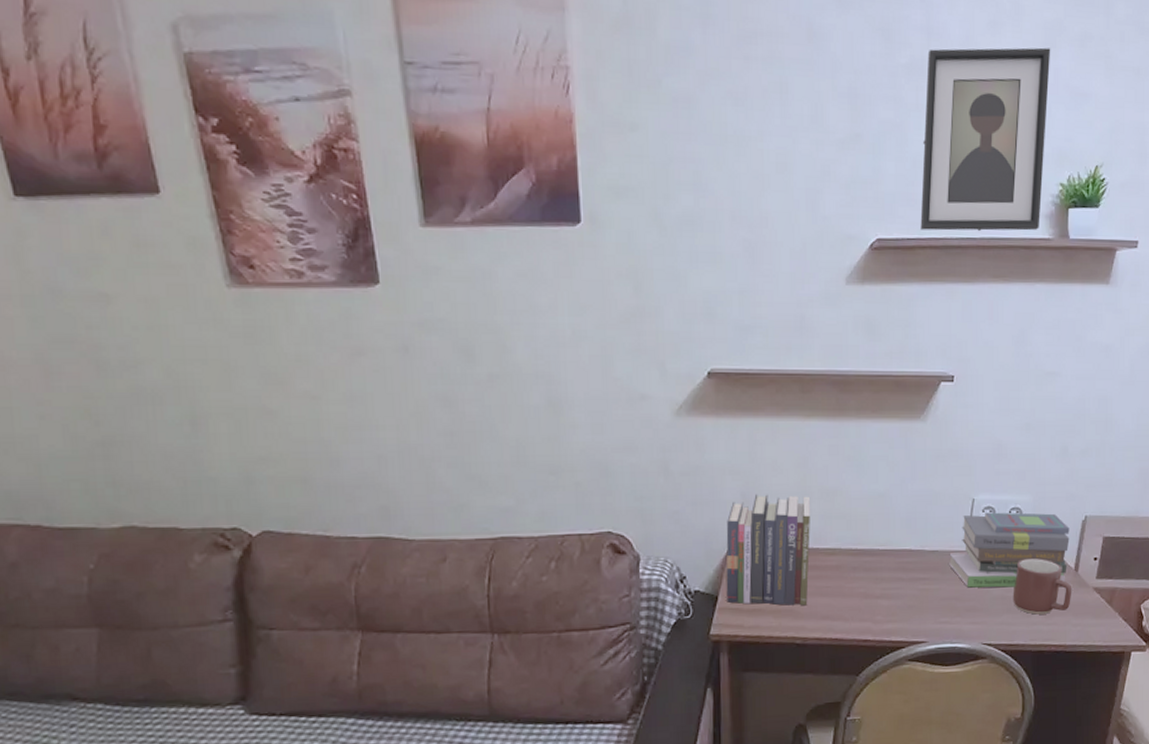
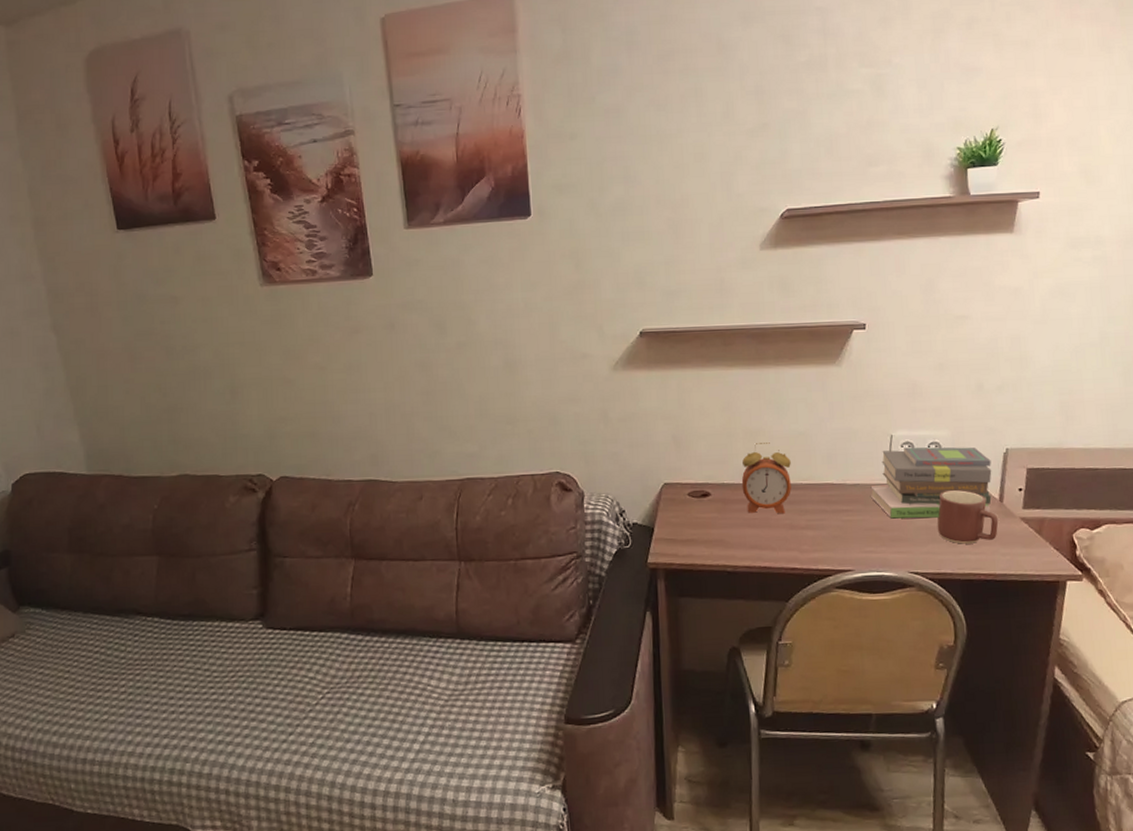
books: present [726,494,811,606] -> none [660,436,737,537]
alarm clock: none [815,504,868,582] -> present [741,442,791,514]
picture frame: present [920,47,1051,231] -> none [825,33,940,199]

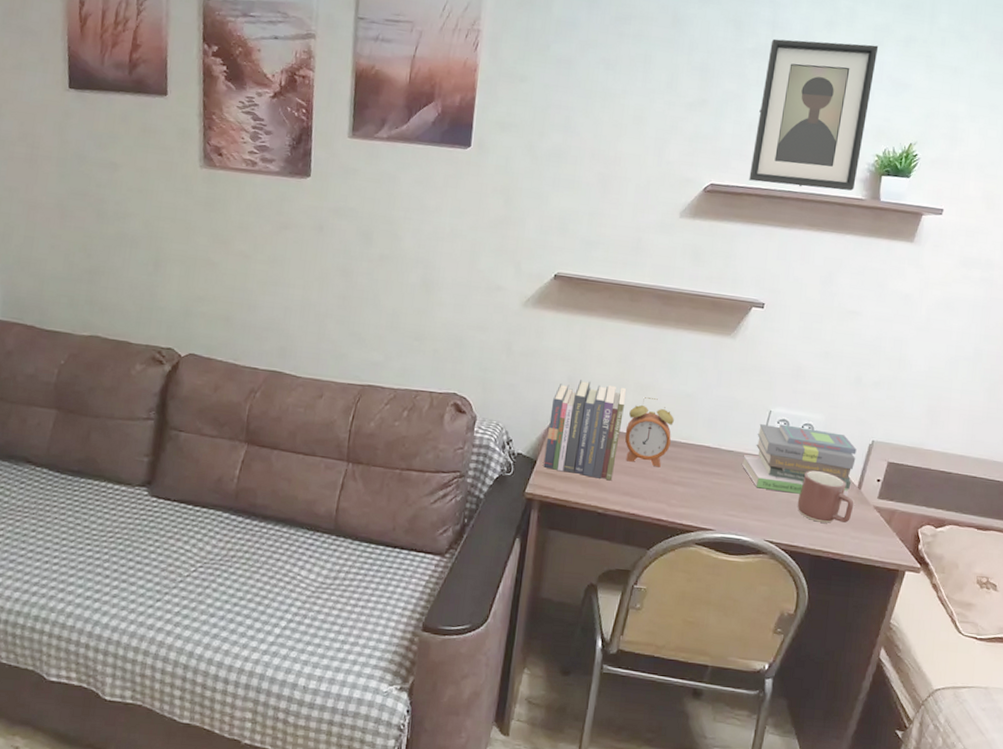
books: none [660,436,737,537] -> present [543,380,627,481]
picture frame: none [825,33,940,199] -> present [749,38,879,191]

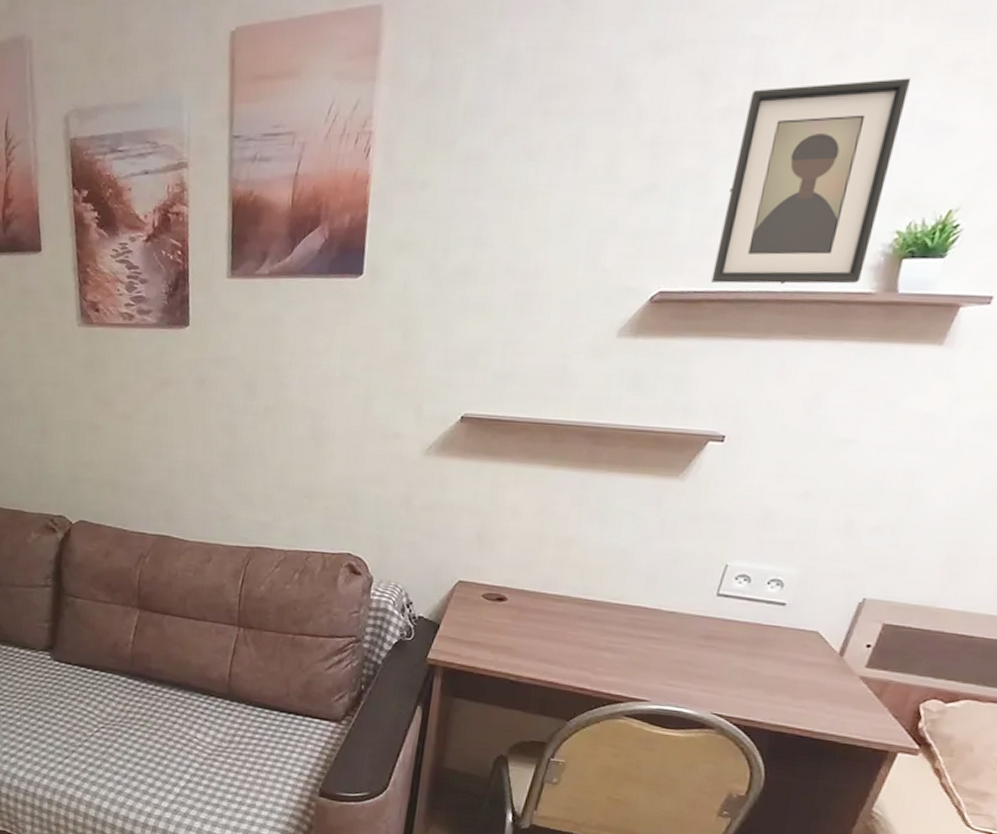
books: present [543,380,627,481] -> none [447,535,546,646]
alarm clock: present [624,397,674,468] -> none [542,552,603,631]
books: present [742,424,857,497] -> none [687,580,841,665]
mug: present [797,470,854,523] -> none [756,633,833,696]

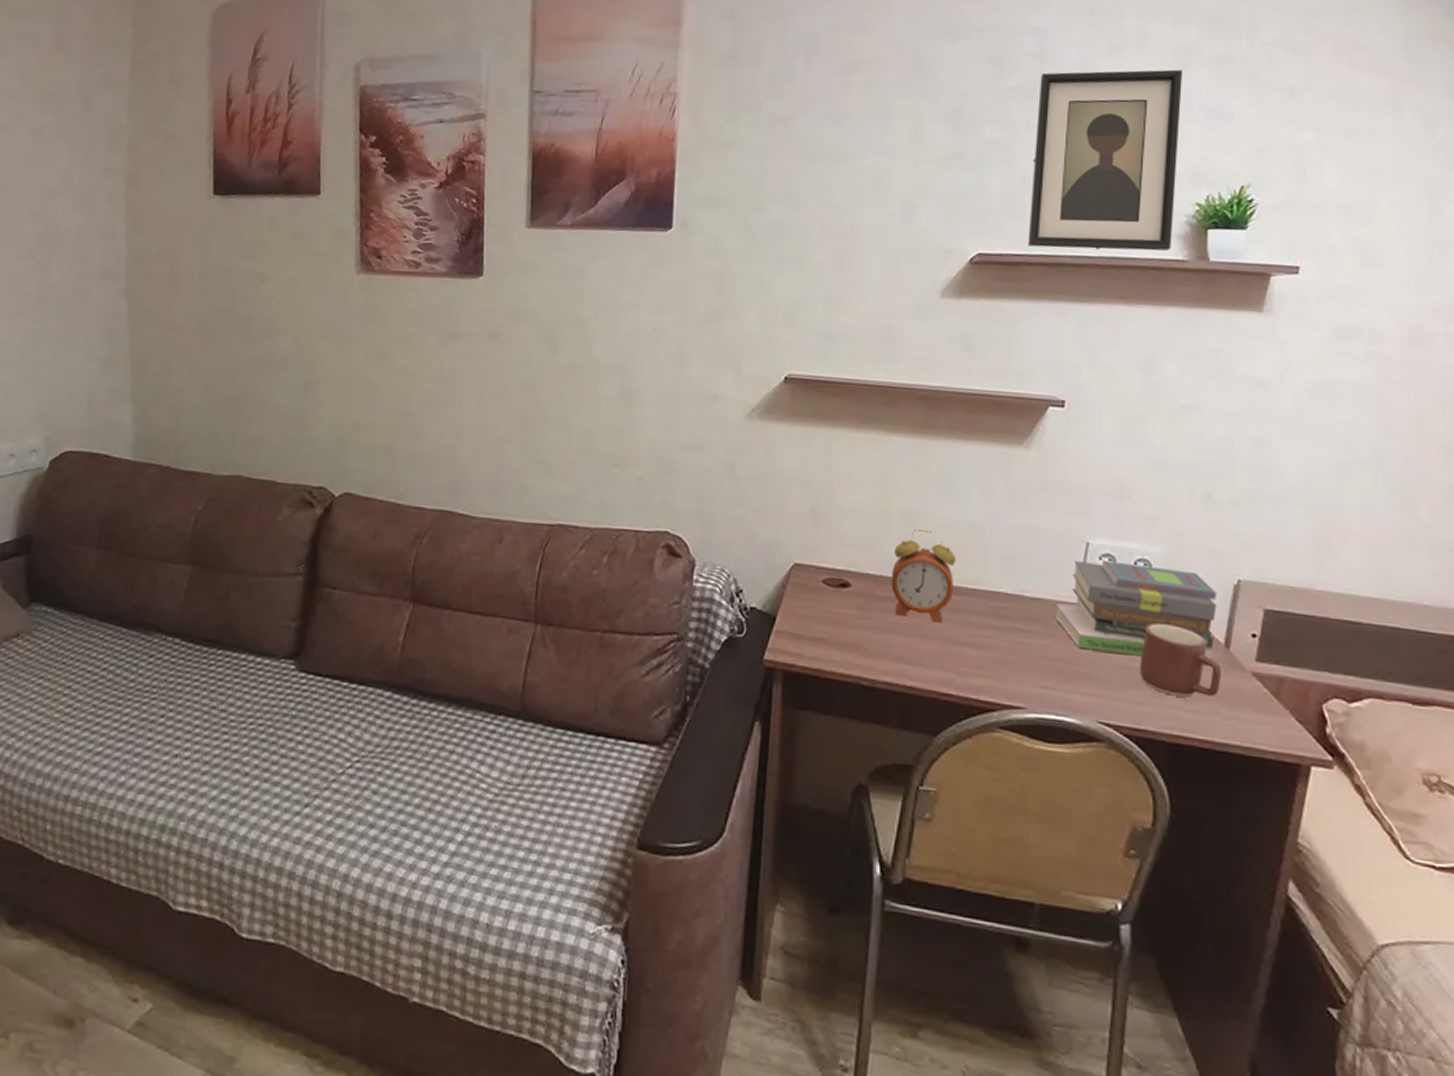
alarm clock: none [542,552,603,631] -> present [891,529,956,623]
books: none [687,580,841,665] -> present [1055,560,1217,659]
mug: none [756,633,833,696] -> present [1139,622,1222,697]

